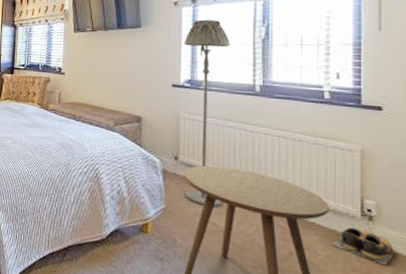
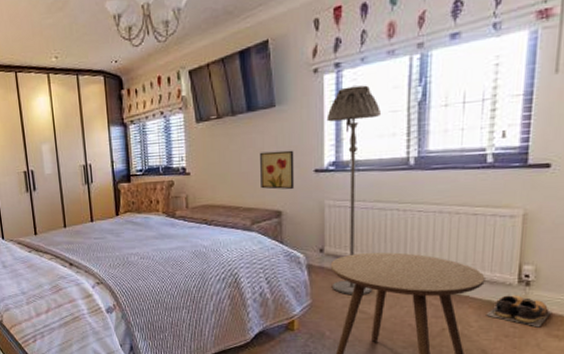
wall art: none [125,63,155,99] -> present [260,150,295,190]

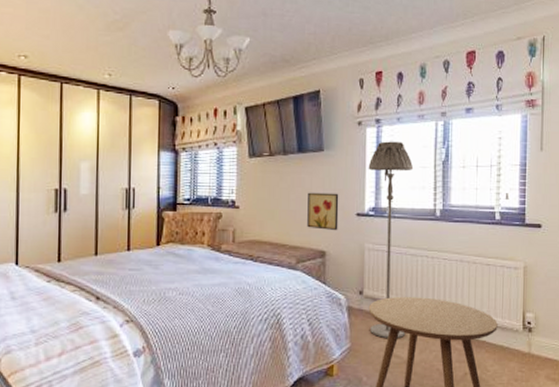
shoes: present [486,295,553,328] -> none [499,340,550,372]

